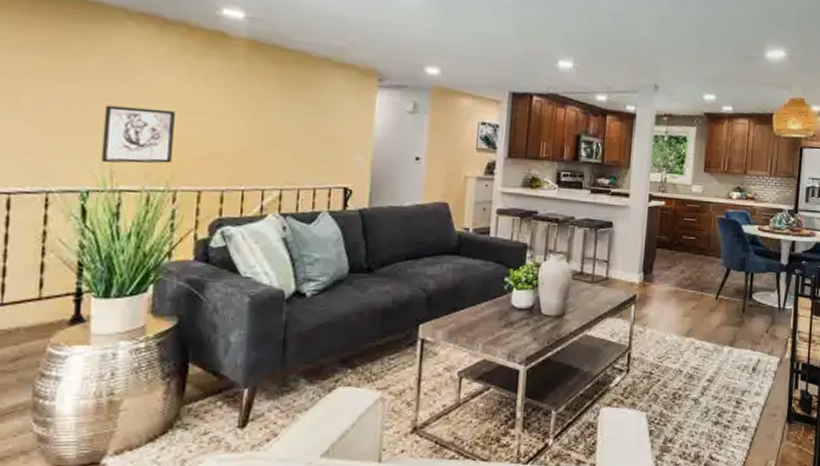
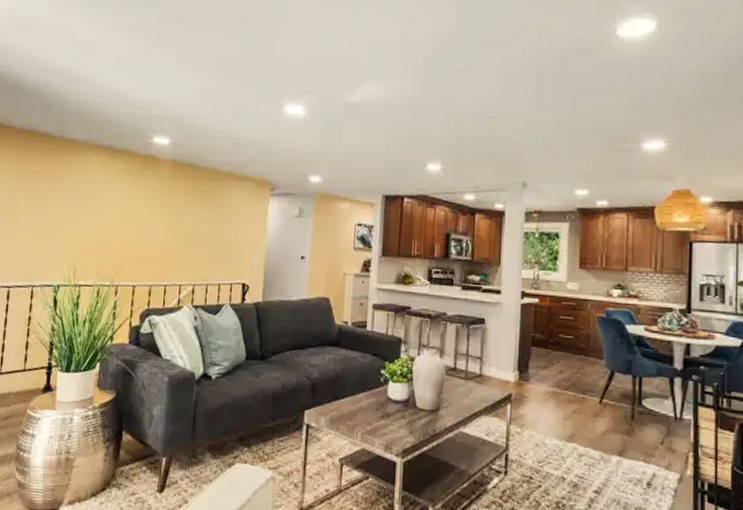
wall art: present [101,105,176,164] -> none [68,218,120,264]

